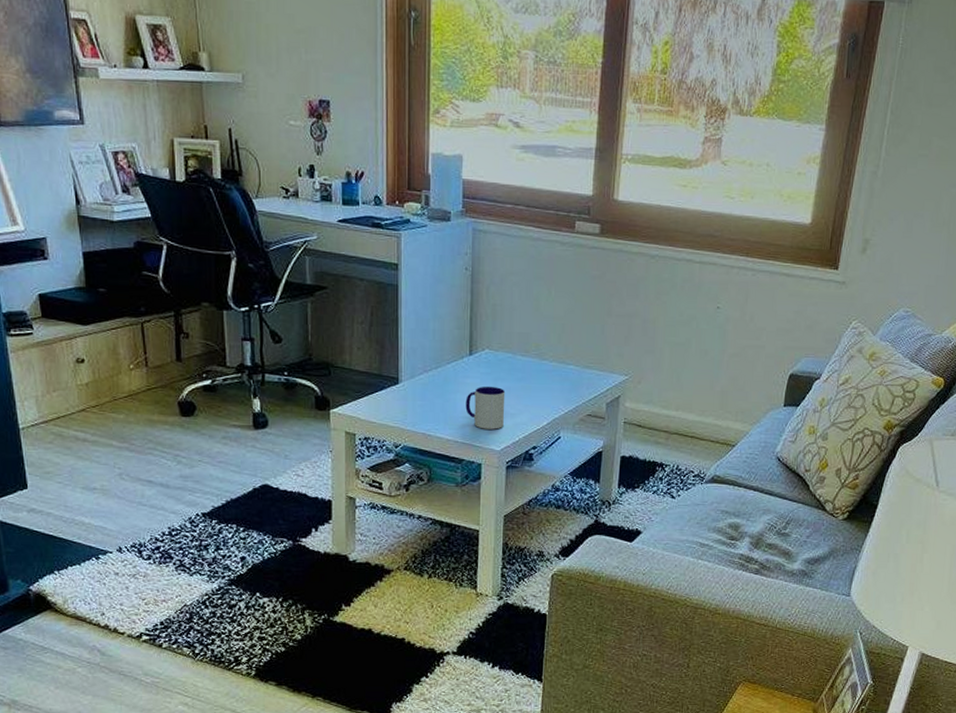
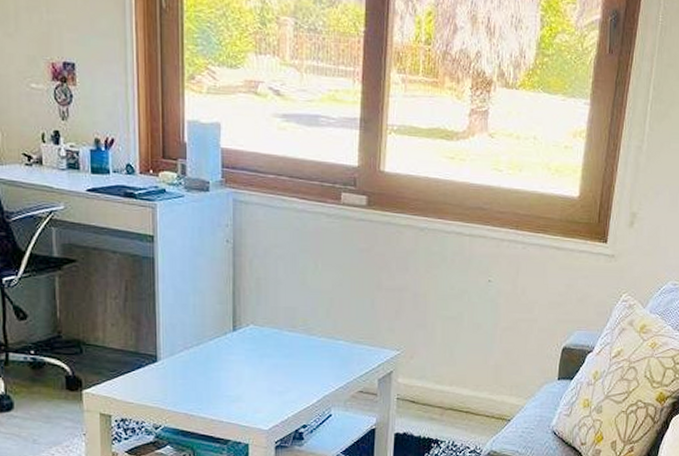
mug: present [465,386,505,430] -> none [230,363,272,408]

